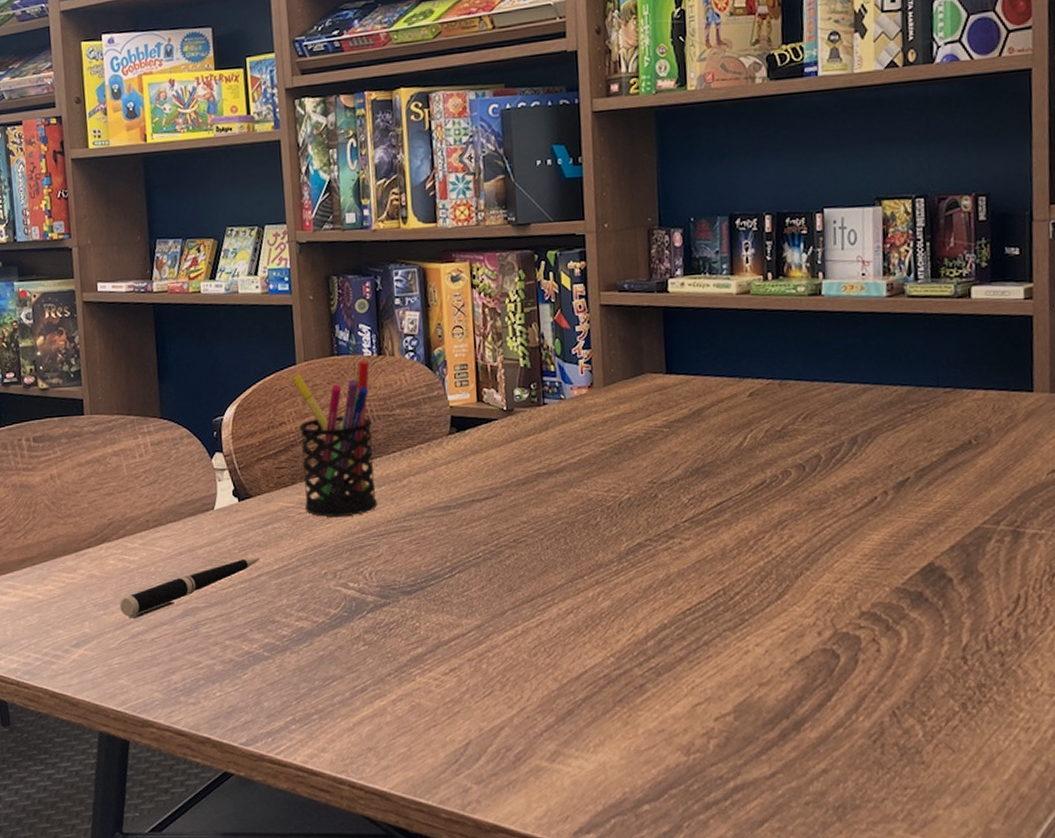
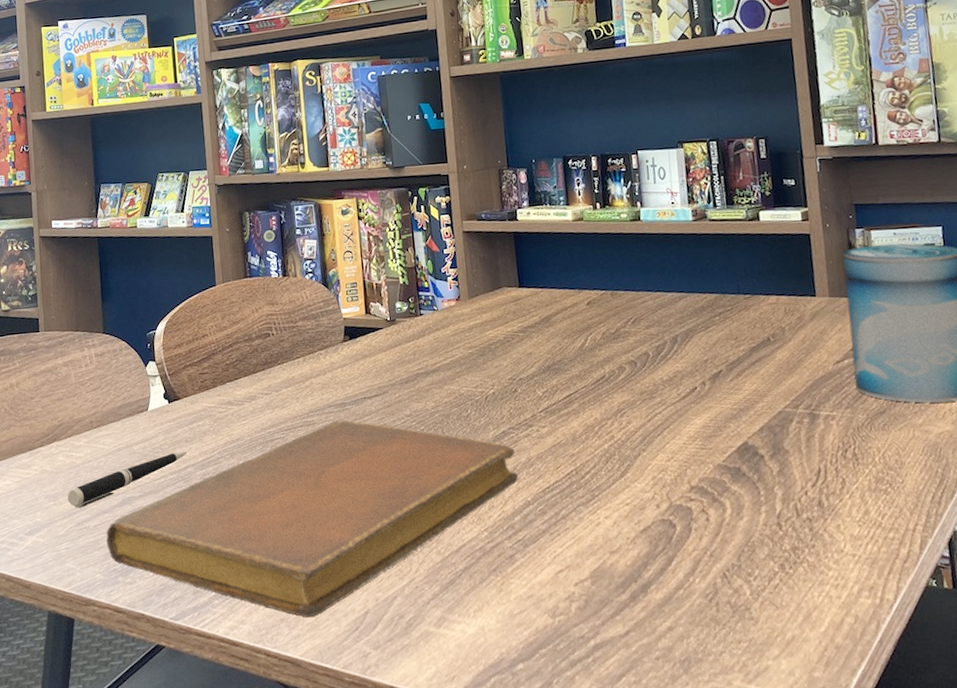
notebook: none [165,526,654,747] -> present [106,420,518,618]
pen holder: present [291,360,377,517] -> none [212,281,285,415]

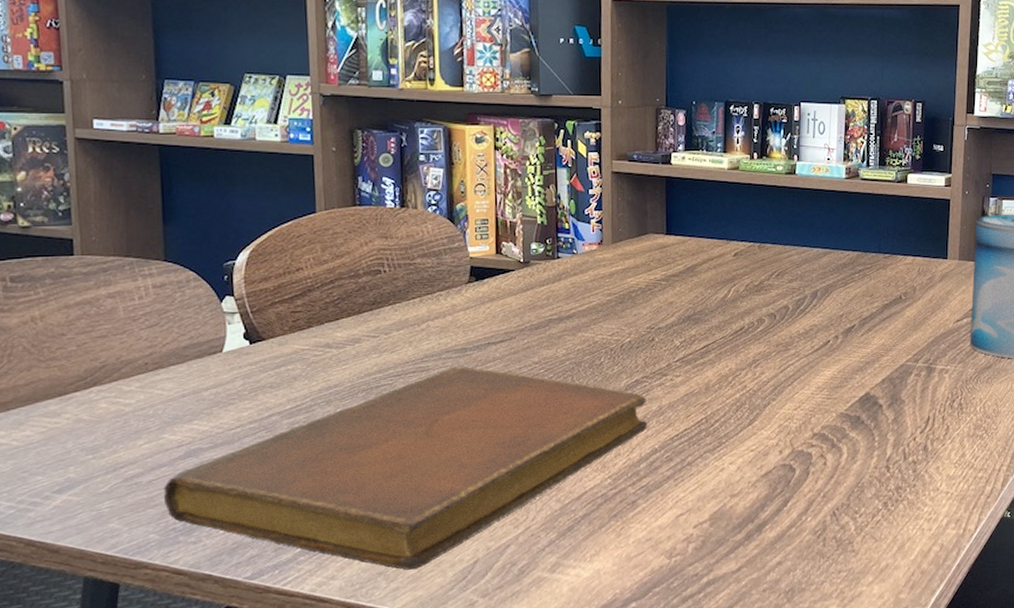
pen: present [67,452,187,509] -> none [112,398,272,463]

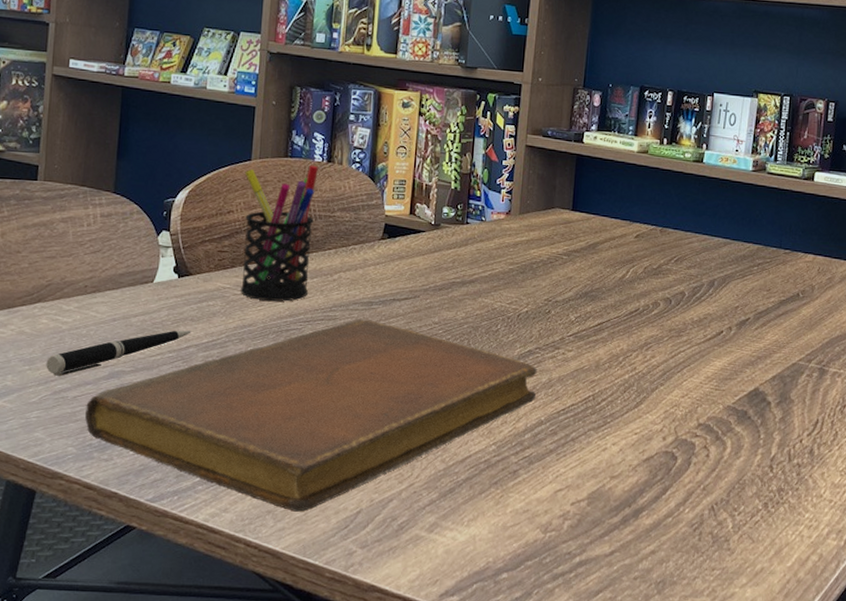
pen: none [112,398,272,463] -> present [46,330,191,377]
pen holder: none [310,211,395,359] -> present [240,165,318,302]

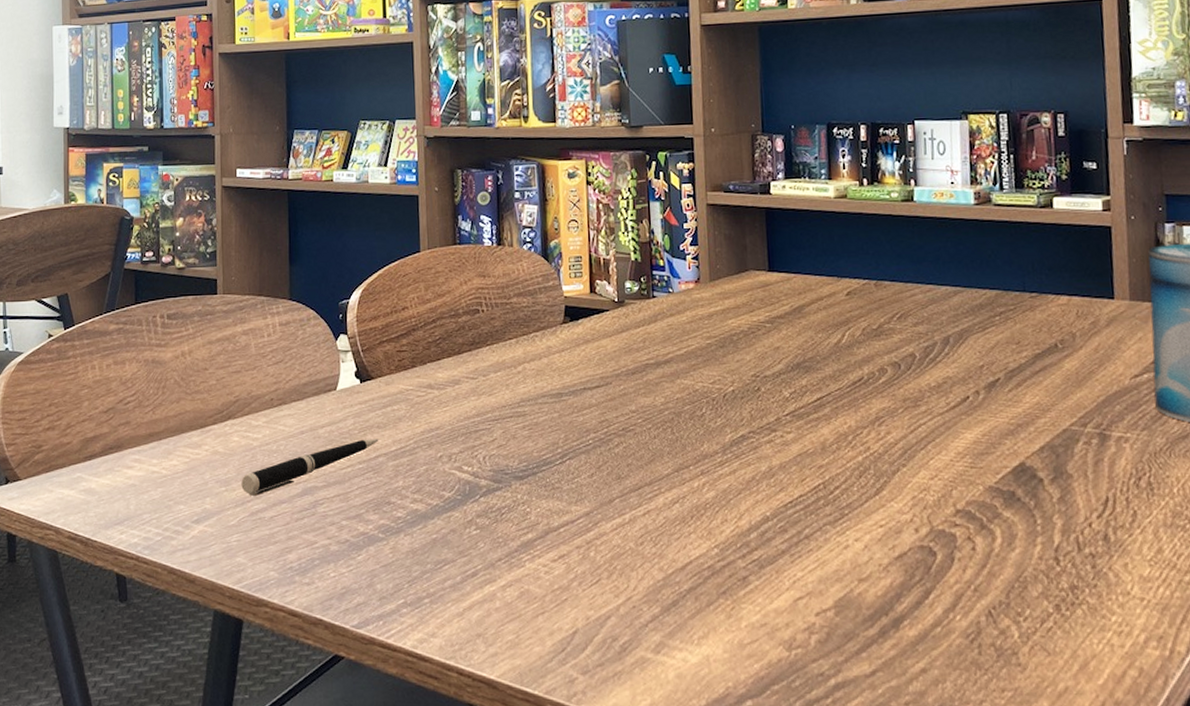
notebook: present [85,319,537,512] -> none [283,413,756,634]
pen holder: present [240,165,318,302] -> none [415,250,493,400]

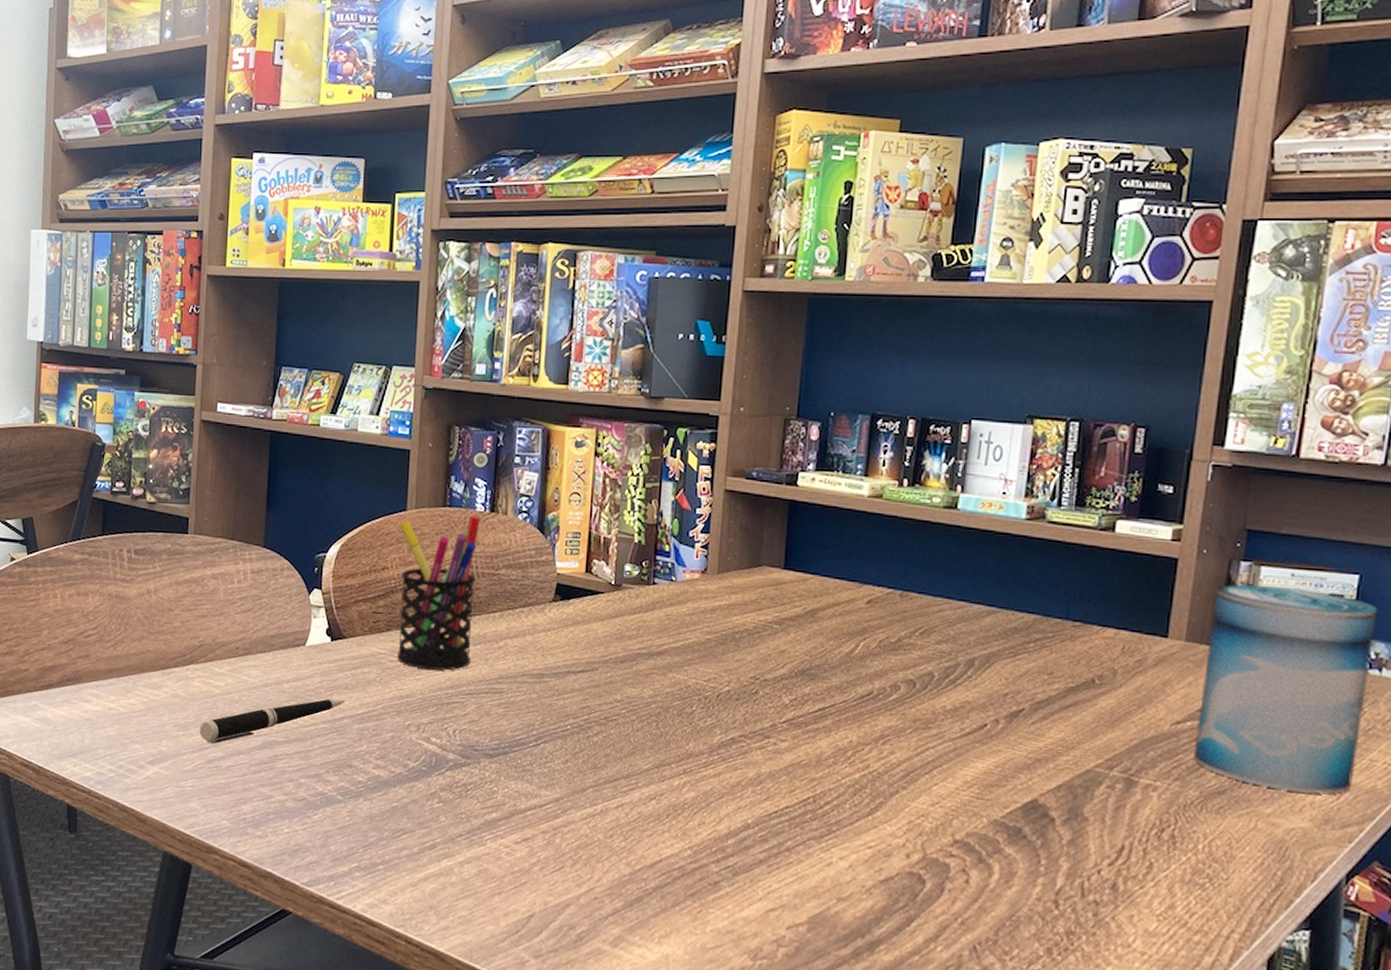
pen holder: none [415,250,493,400] -> present [396,515,480,671]

